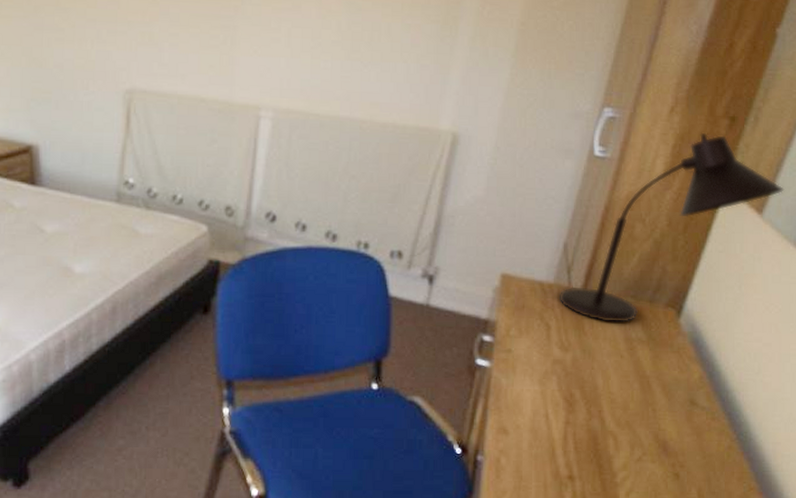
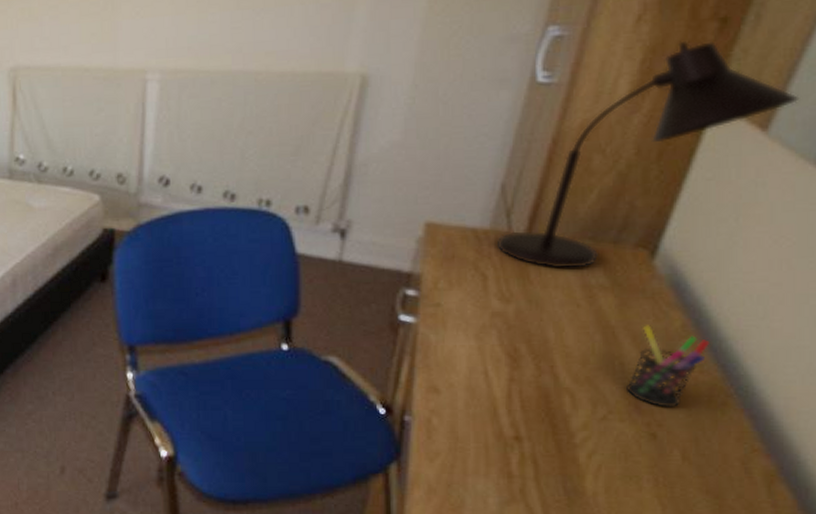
pen holder: none [657,376,720,450] -> present [626,325,711,407]

